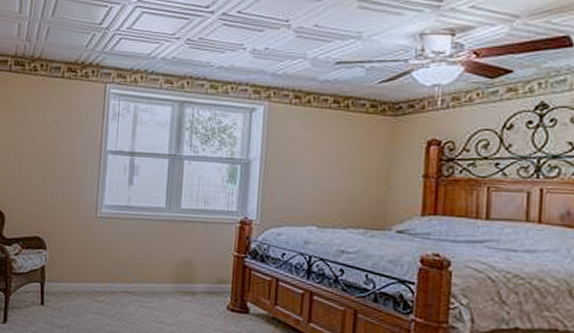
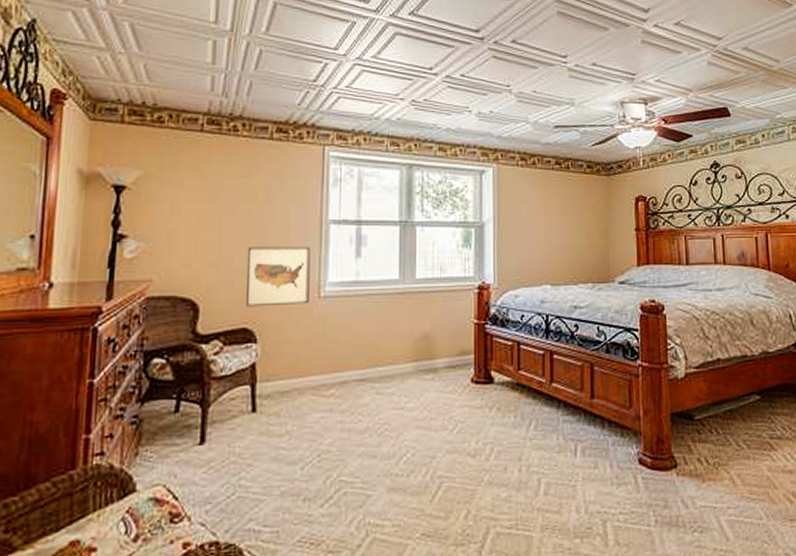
wall art: none [39,170,91,222] -> present [246,246,311,307]

